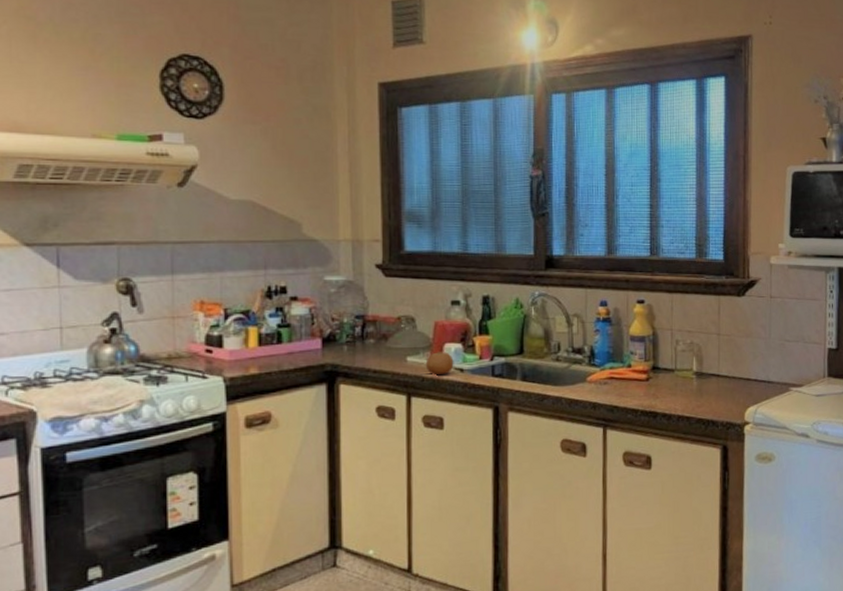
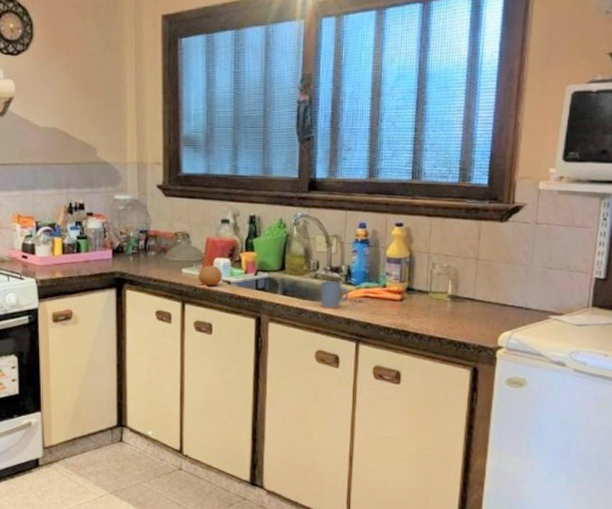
mug: none [561,363,593,394] -> present [319,281,349,309]

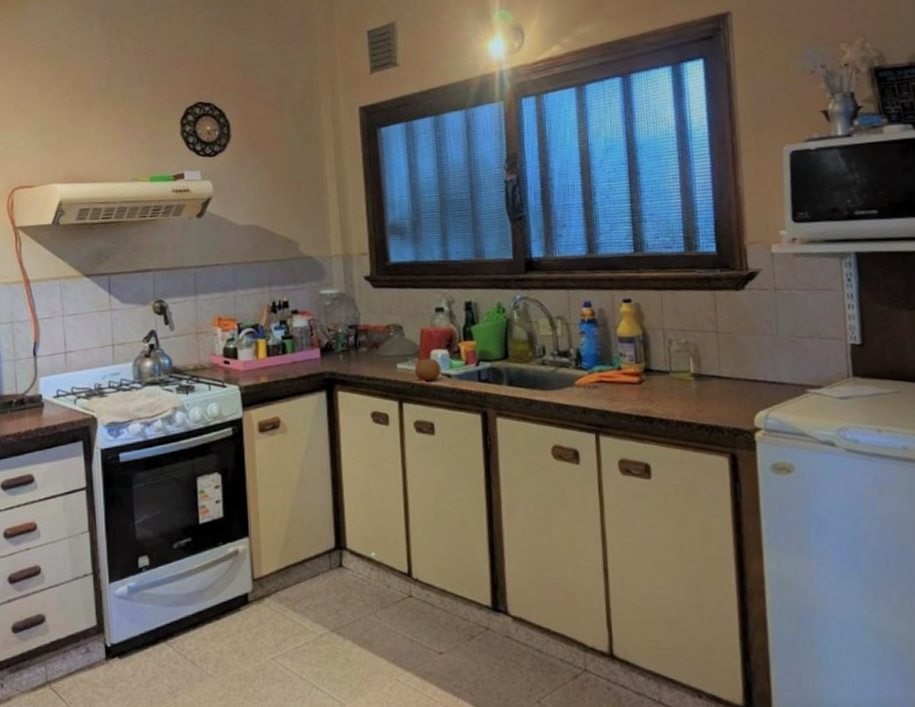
mug: present [319,281,349,309] -> none [548,366,582,398]

